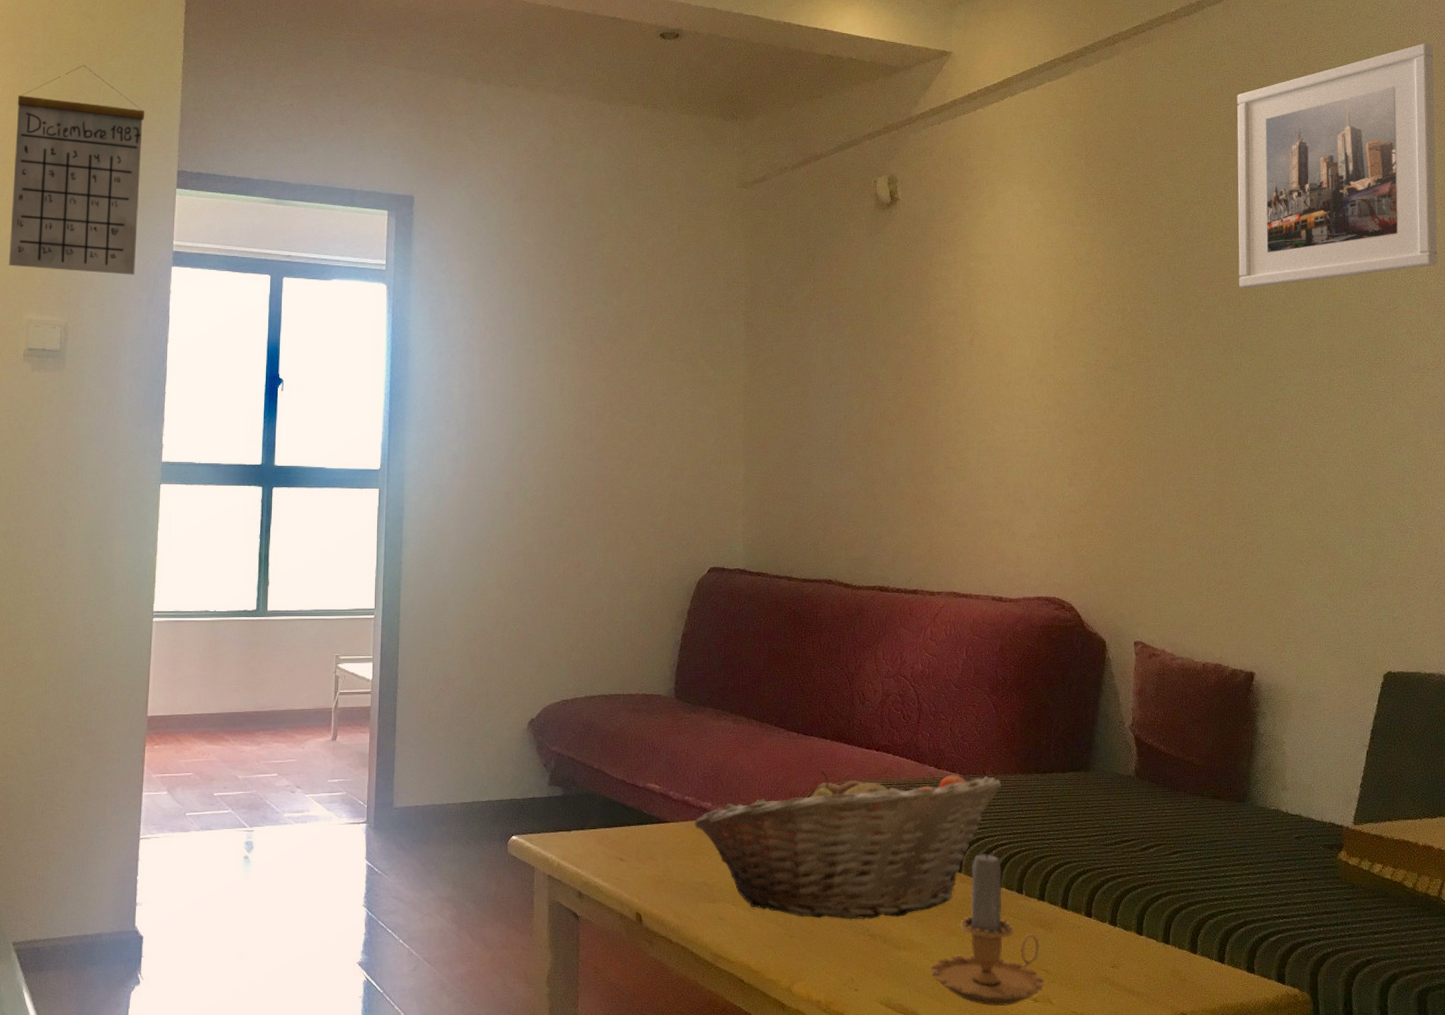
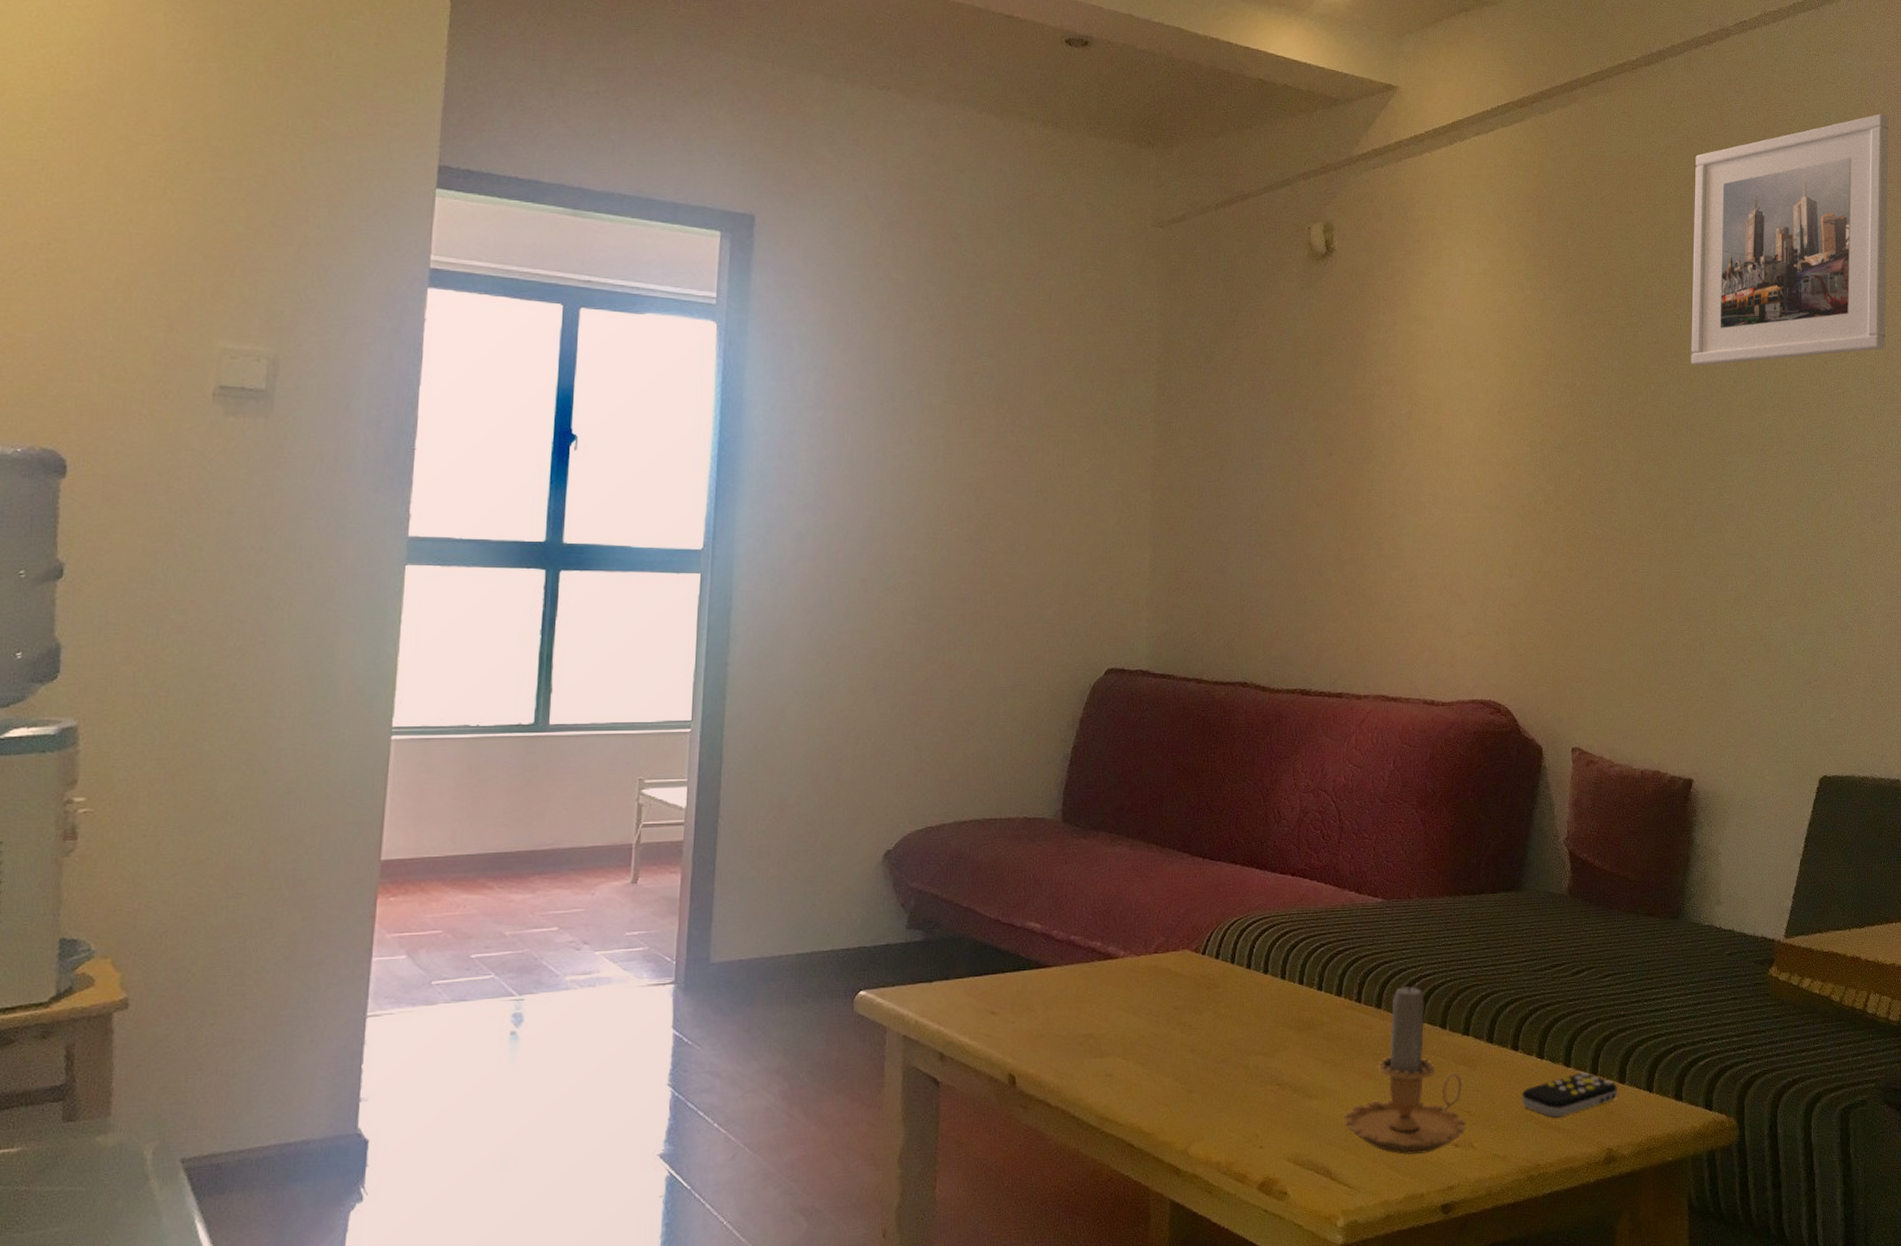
calendar: present [9,65,145,275] -> none [194,20,395,297]
fruit basket: present [694,770,1001,920] -> none [1081,899,1427,1069]
remote control: none [1096,941,1190,981] -> present [1521,1072,1618,1118]

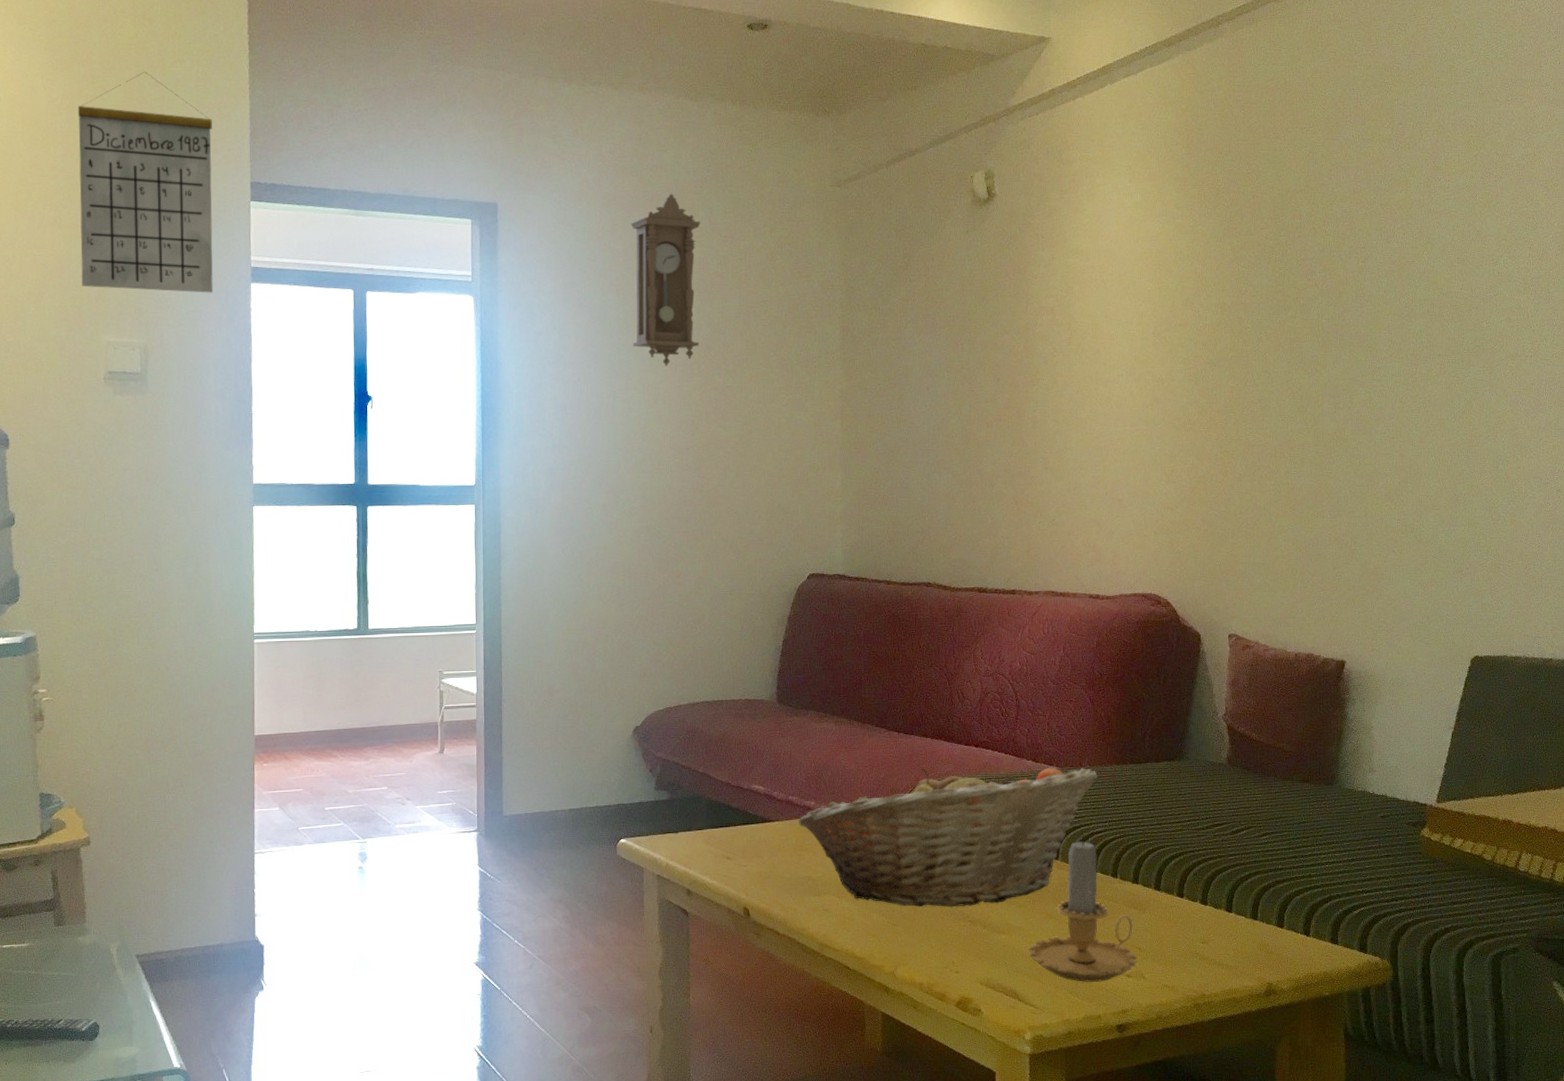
calendar: none [194,20,395,297] -> present [77,71,213,293]
pendulum clock: none [910,219,1000,418] -> present [631,193,701,366]
fruit basket: none [1081,899,1427,1069] -> present [798,767,1097,908]
remote control: present [1521,1072,1618,1118] -> none [1187,917,1277,955]
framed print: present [1691,114,1889,366] -> none [1340,18,1545,279]

